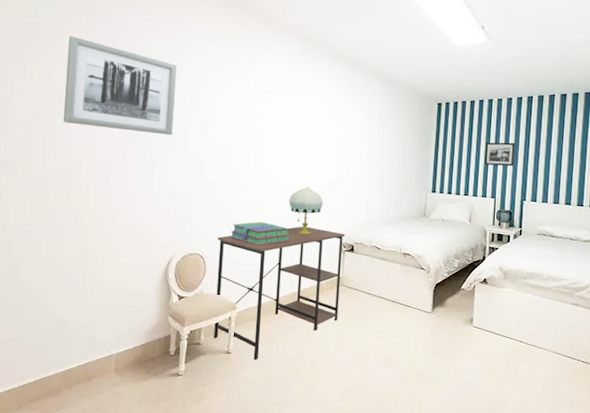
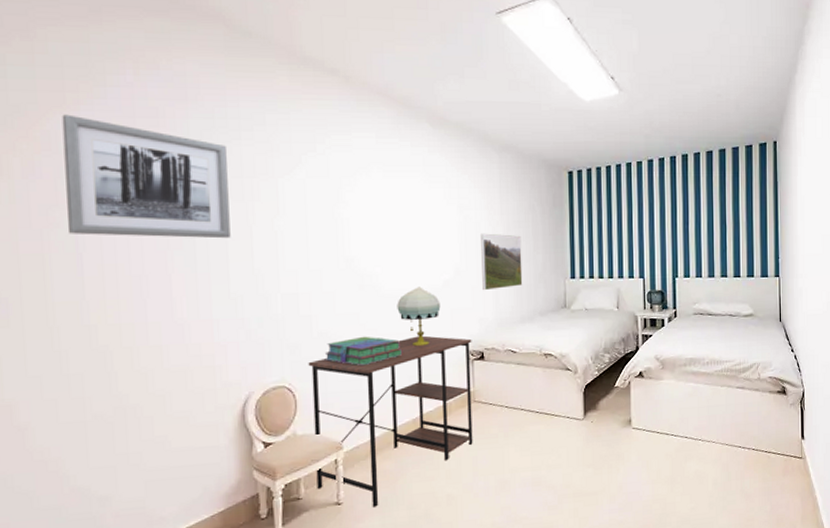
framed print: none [358,148,394,196] -> present [481,233,523,291]
picture frame: present [484,142,515,167] -> none [627,211,661,240]

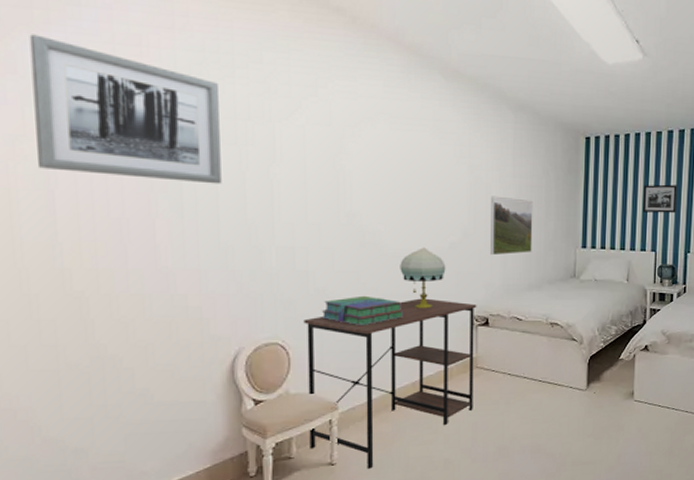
picture frame: none [627,211,661,240] -> present [642,184,677,214]

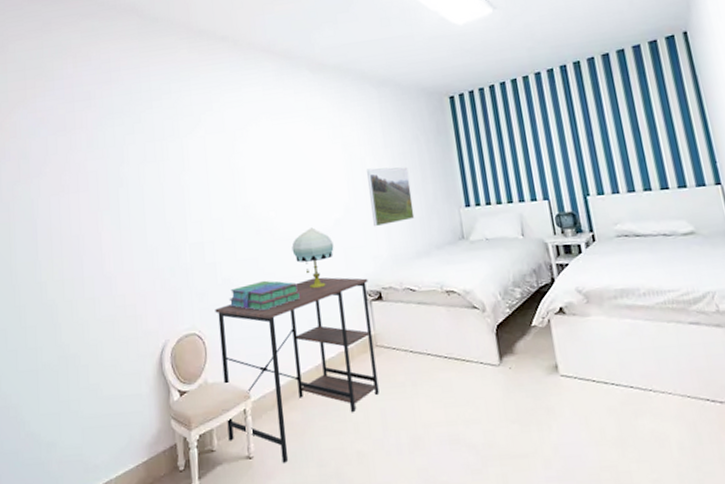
wall art: present [29,34,222,184] -> none [24,106,147,205]
picture frame: present [642,184,677,214] -> none [520,125,563,160]

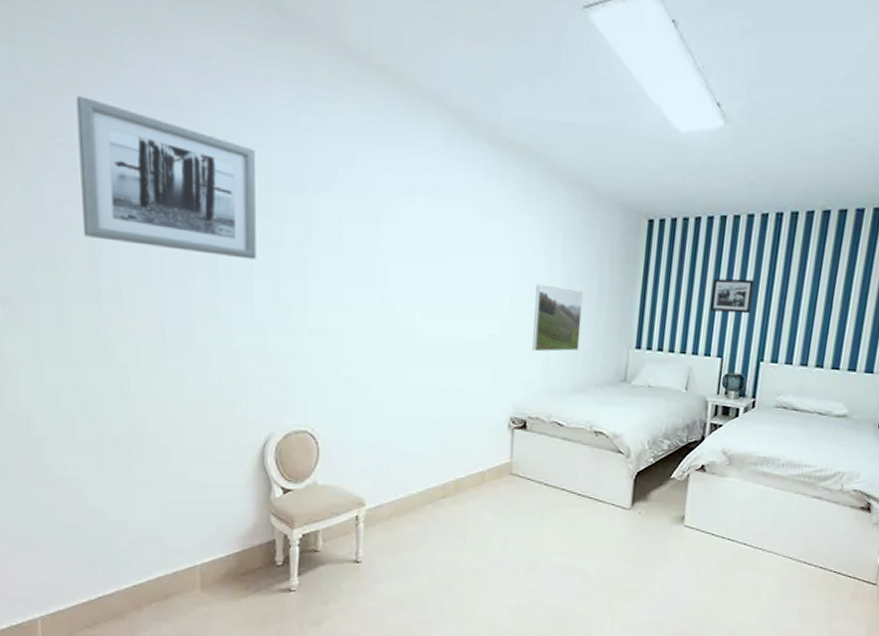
wall art: none [24,106,147,205] -> present [76,95,256,260]
desk: present [215,277,379,463] -> none [333,394,515,570]
stack of books: present [229,280,301,312] -> none [351,387,437,420]
table lamp: present [292,227,334,289] -> none [434,338,483,406]
picture frame: none [520,125,563,160] -> present [710,278,754,314]

